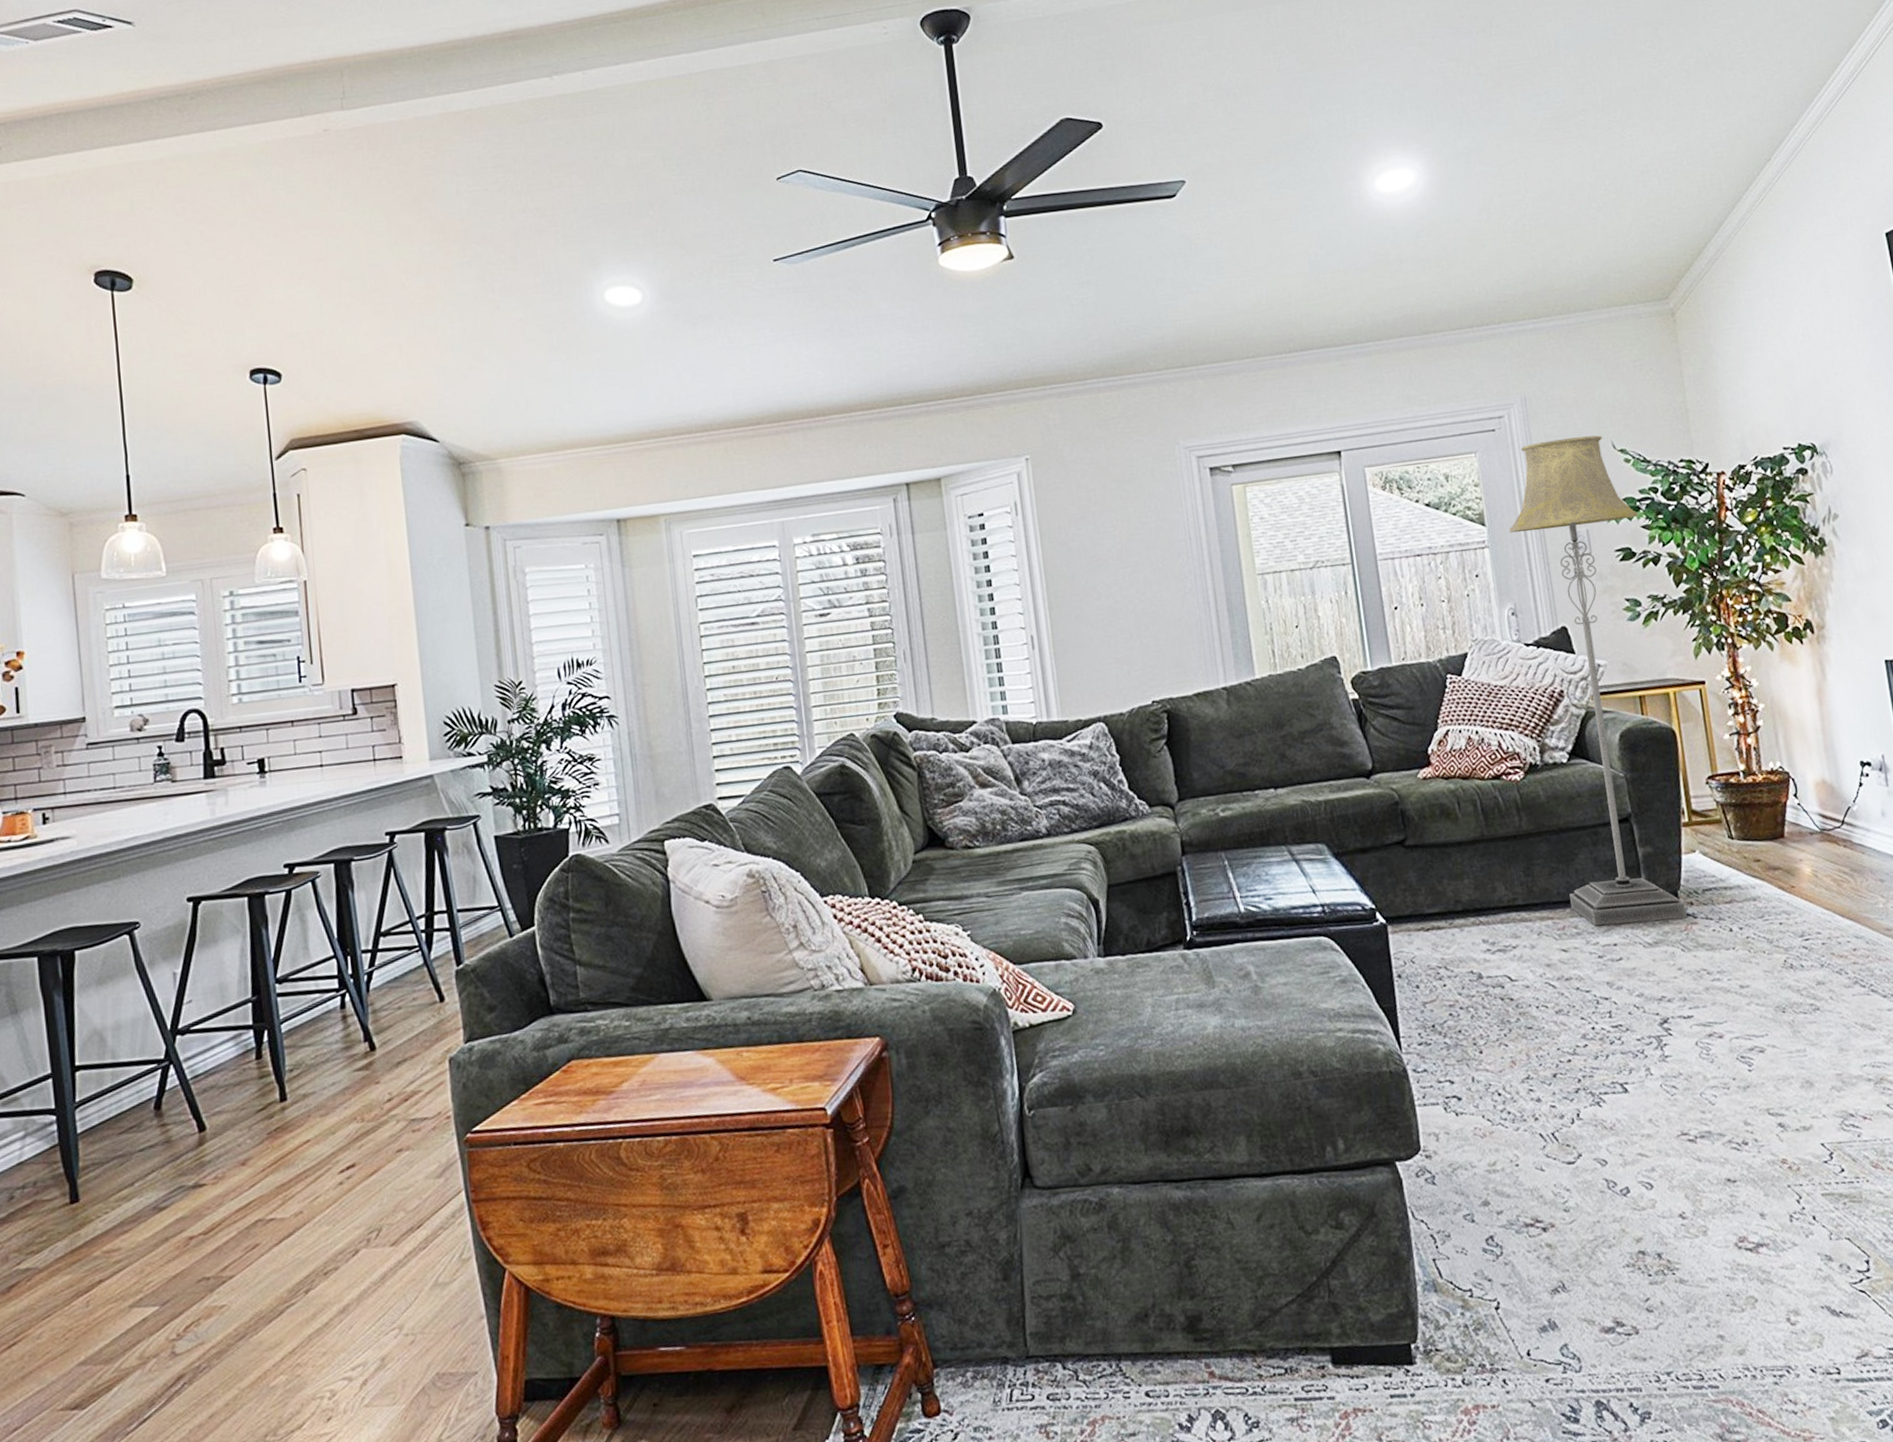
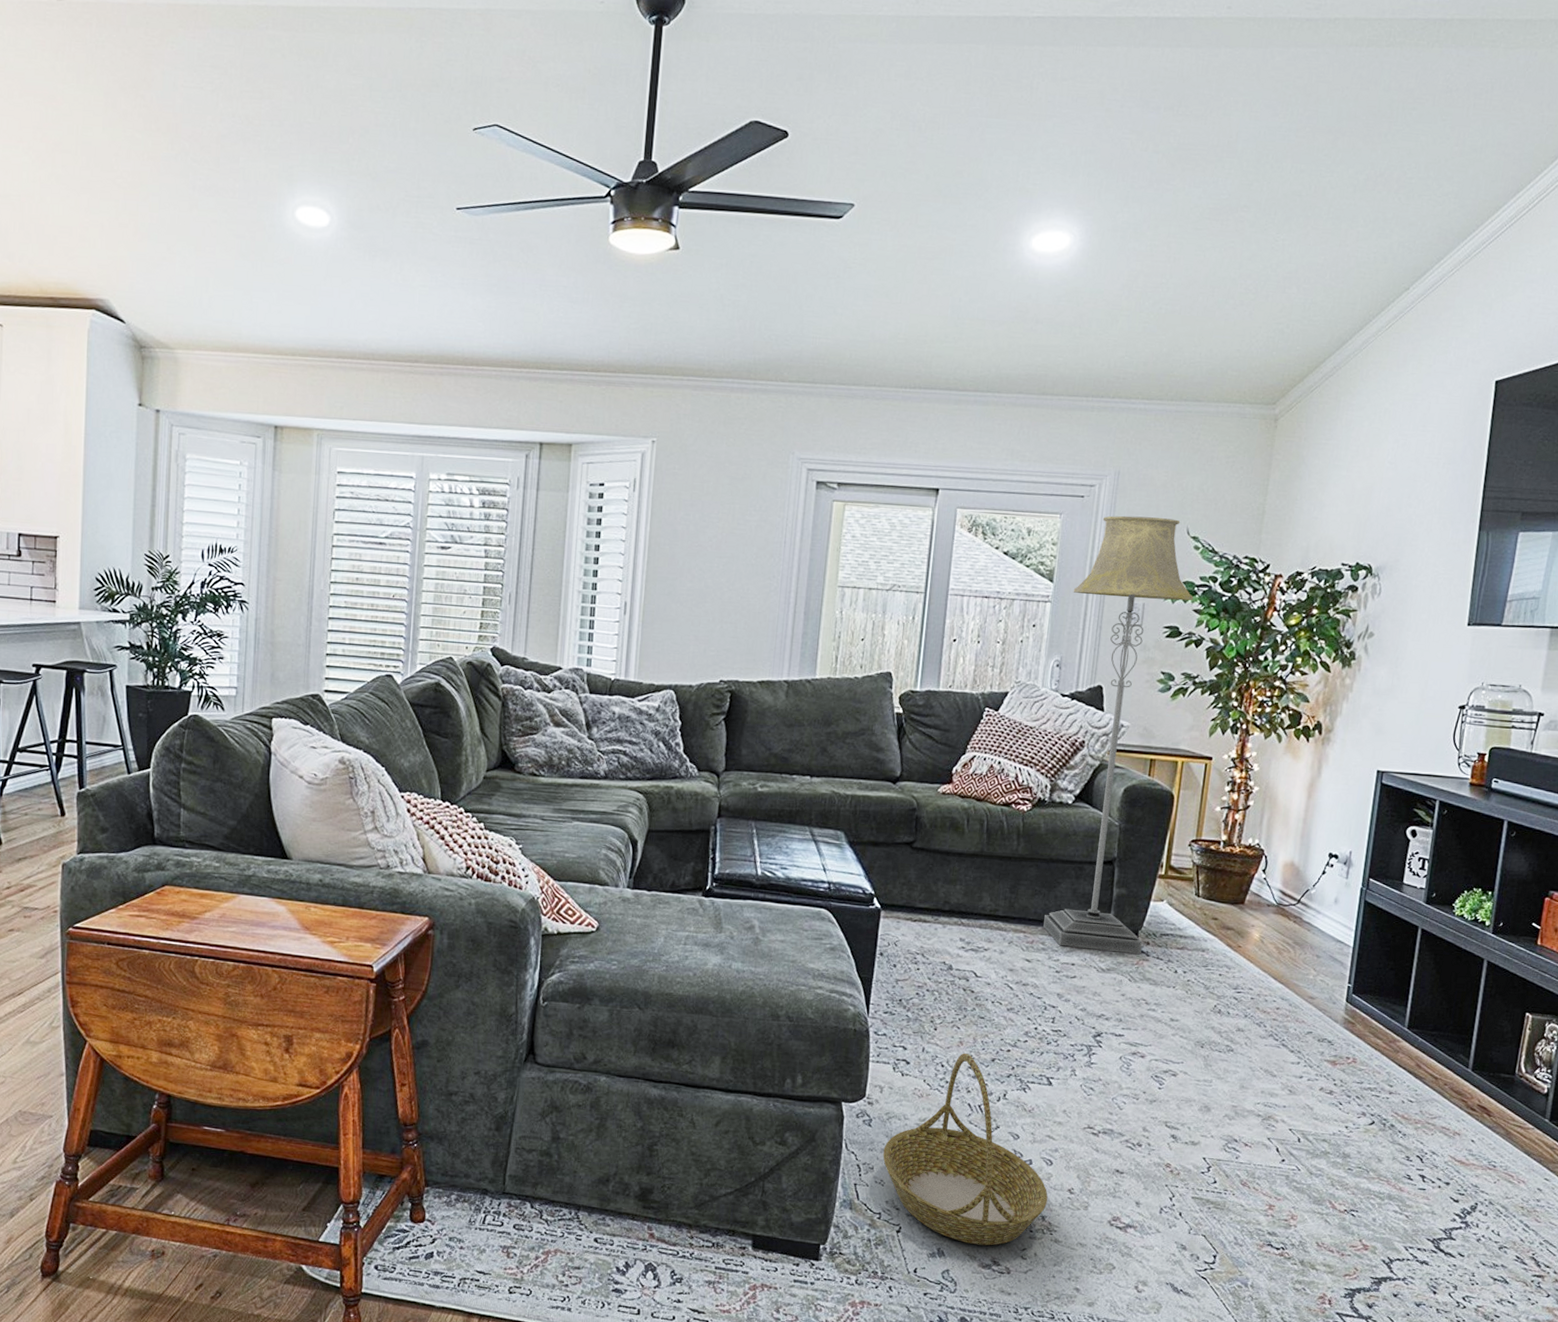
basket: none [1456,1073,1659,1306] -> present [883,1053,1048,1246]

